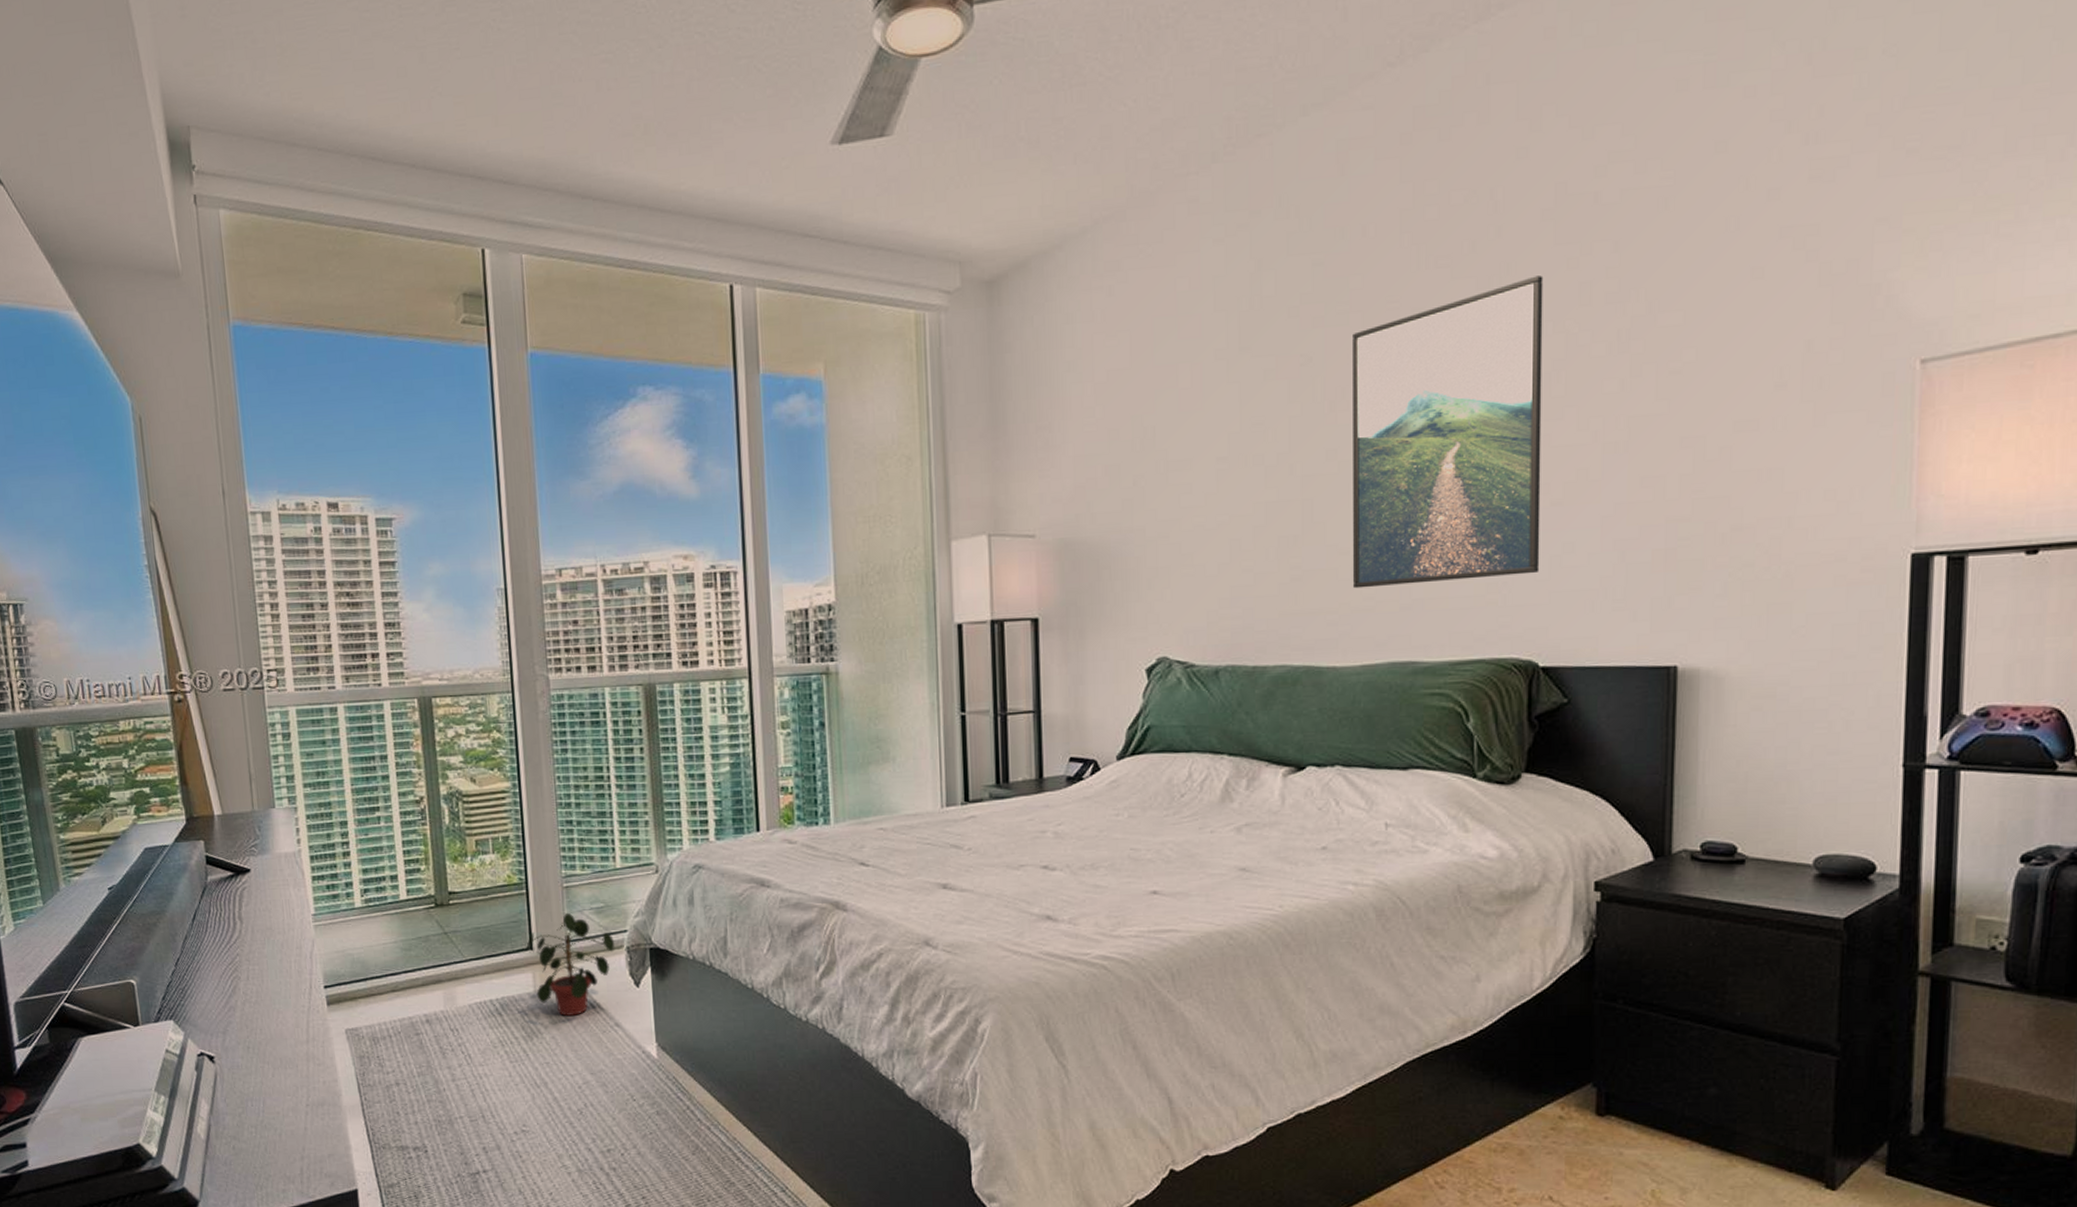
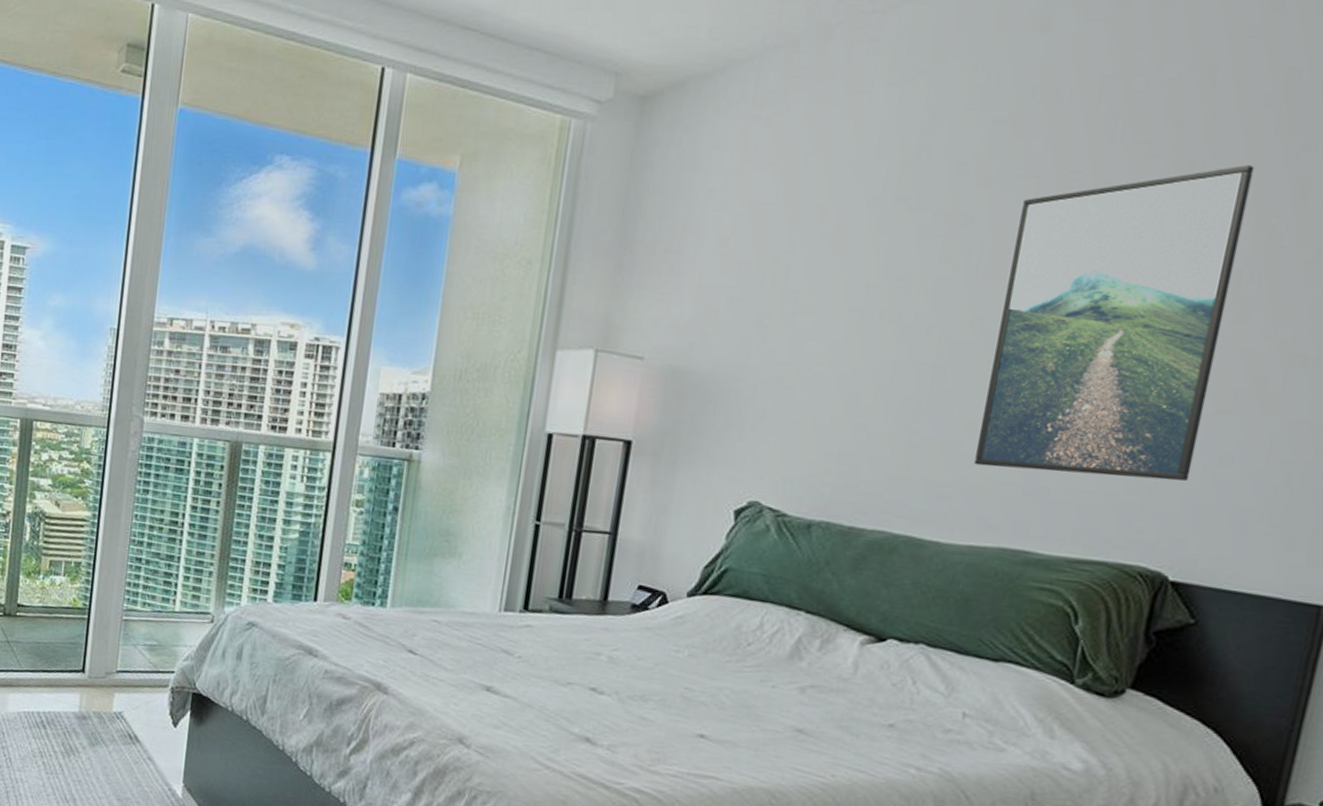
potted plant: present [526,913,615,1016] -> none [79,645,161,743]

